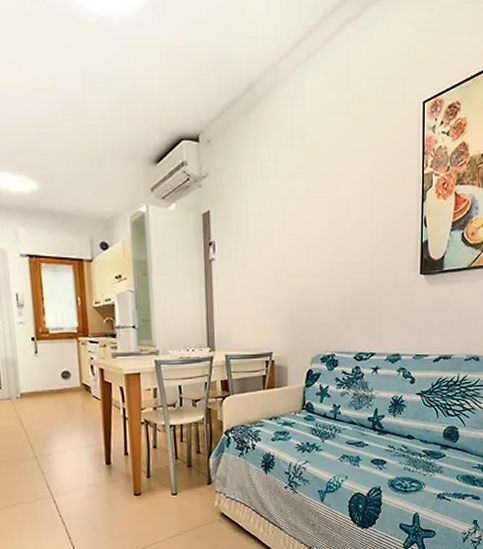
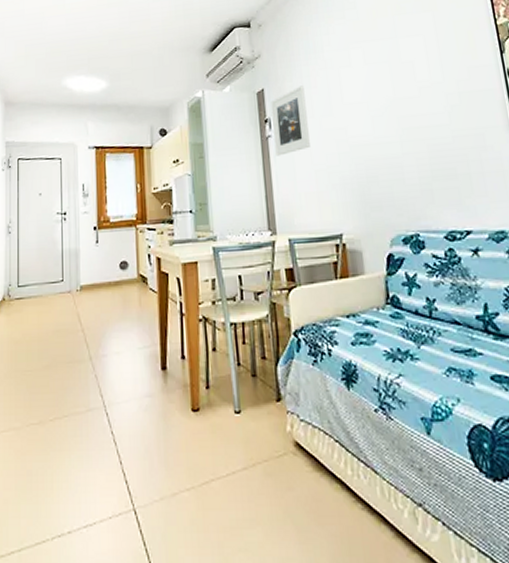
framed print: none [216,211,250,279] -> present [270,85,310,156]

